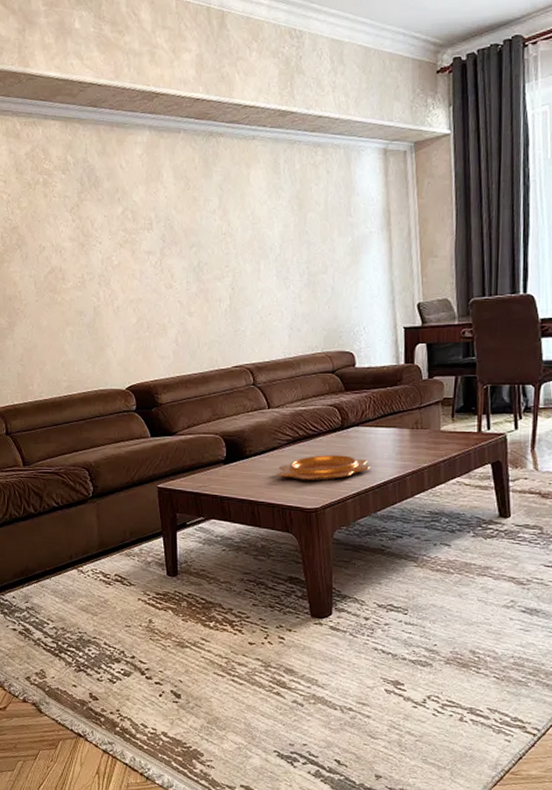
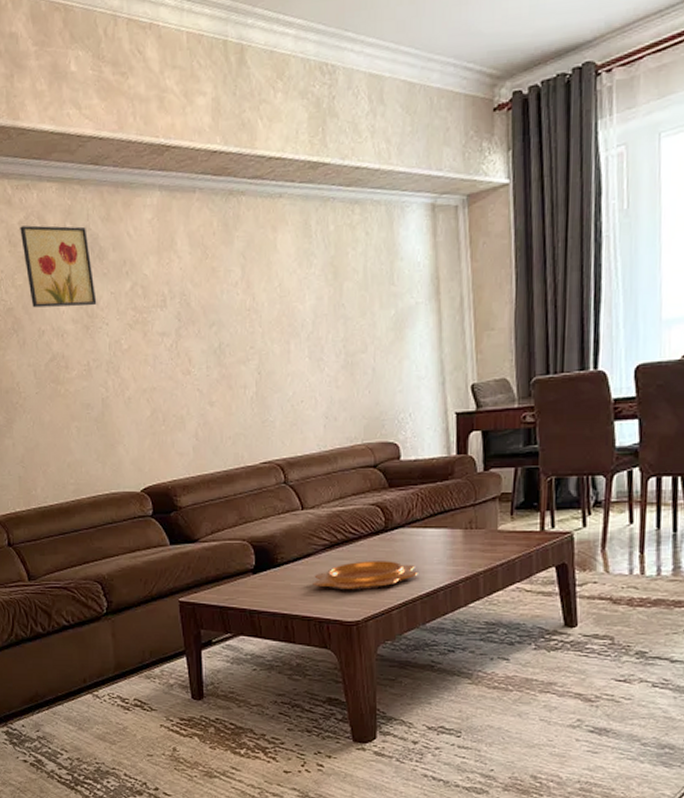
wall art: none [26,156,92,227] -> present [20,225,97,308]

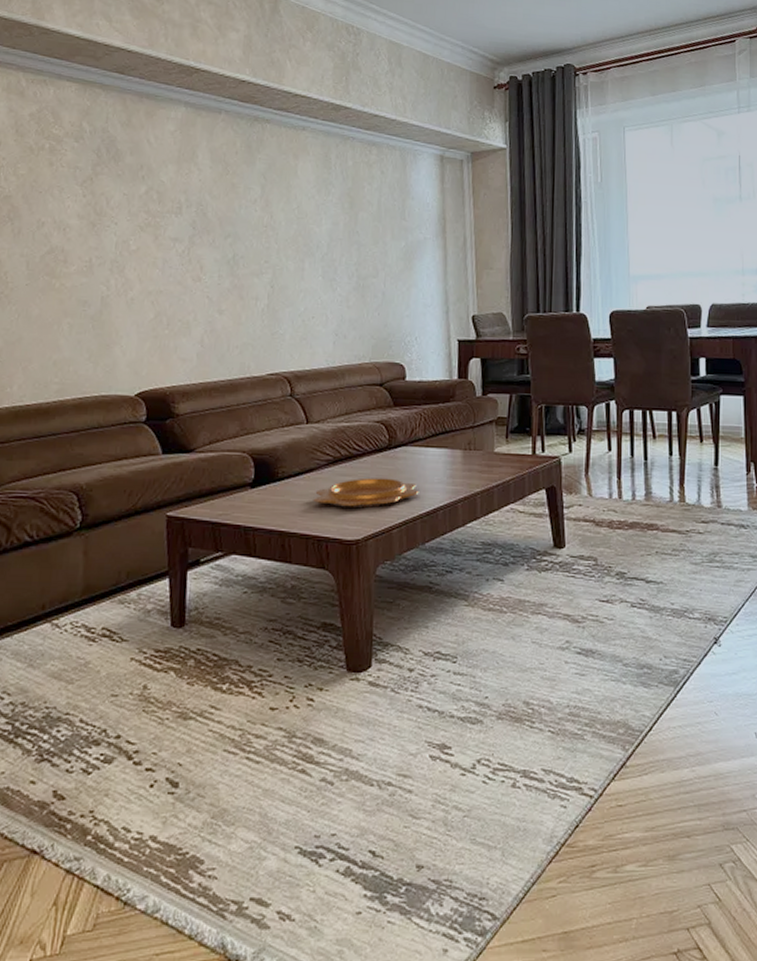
wall art: present [20,225,97,308] -> none [30,118,108,204]

